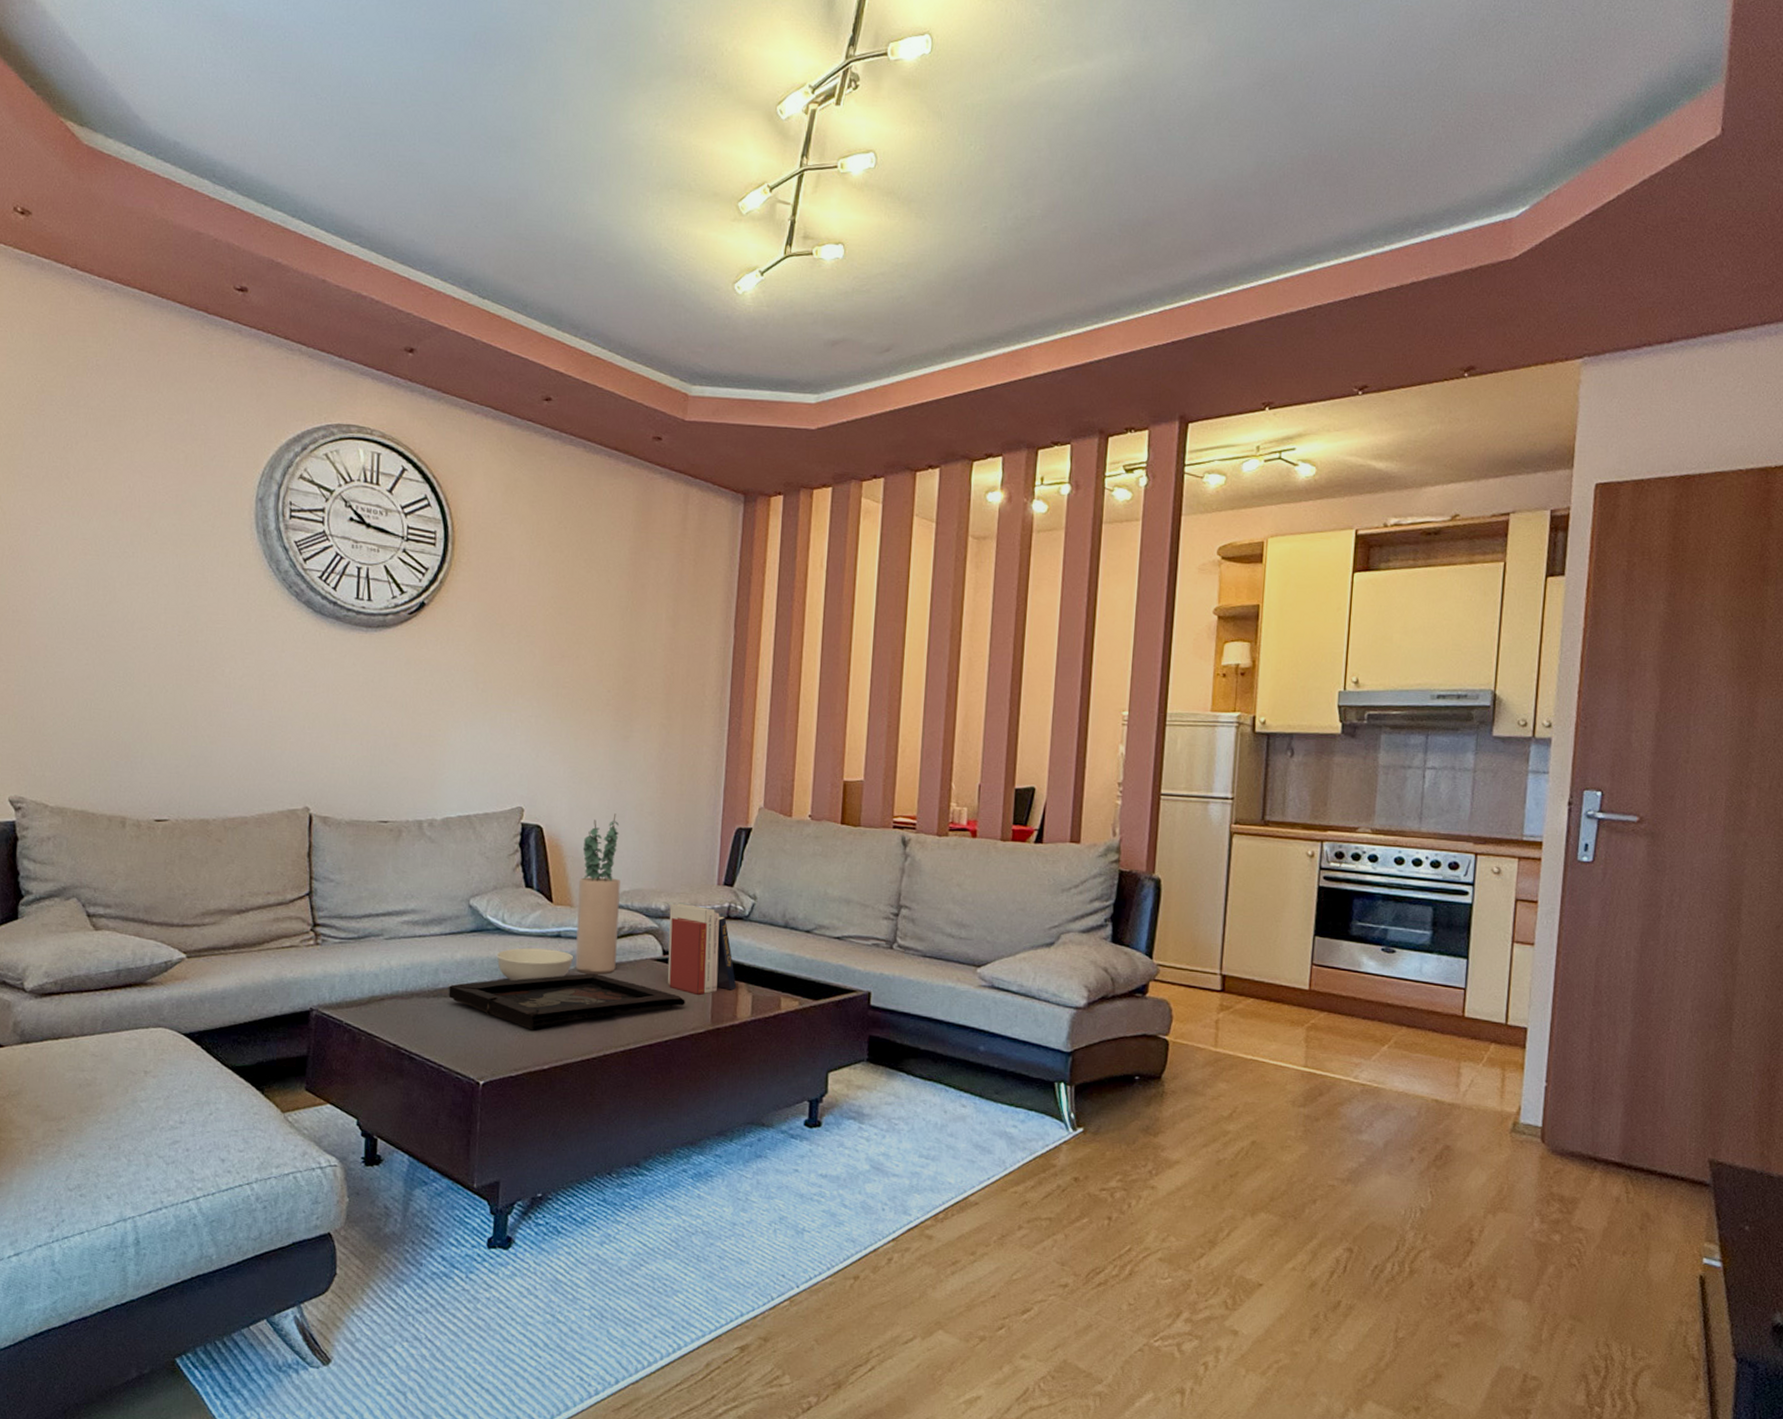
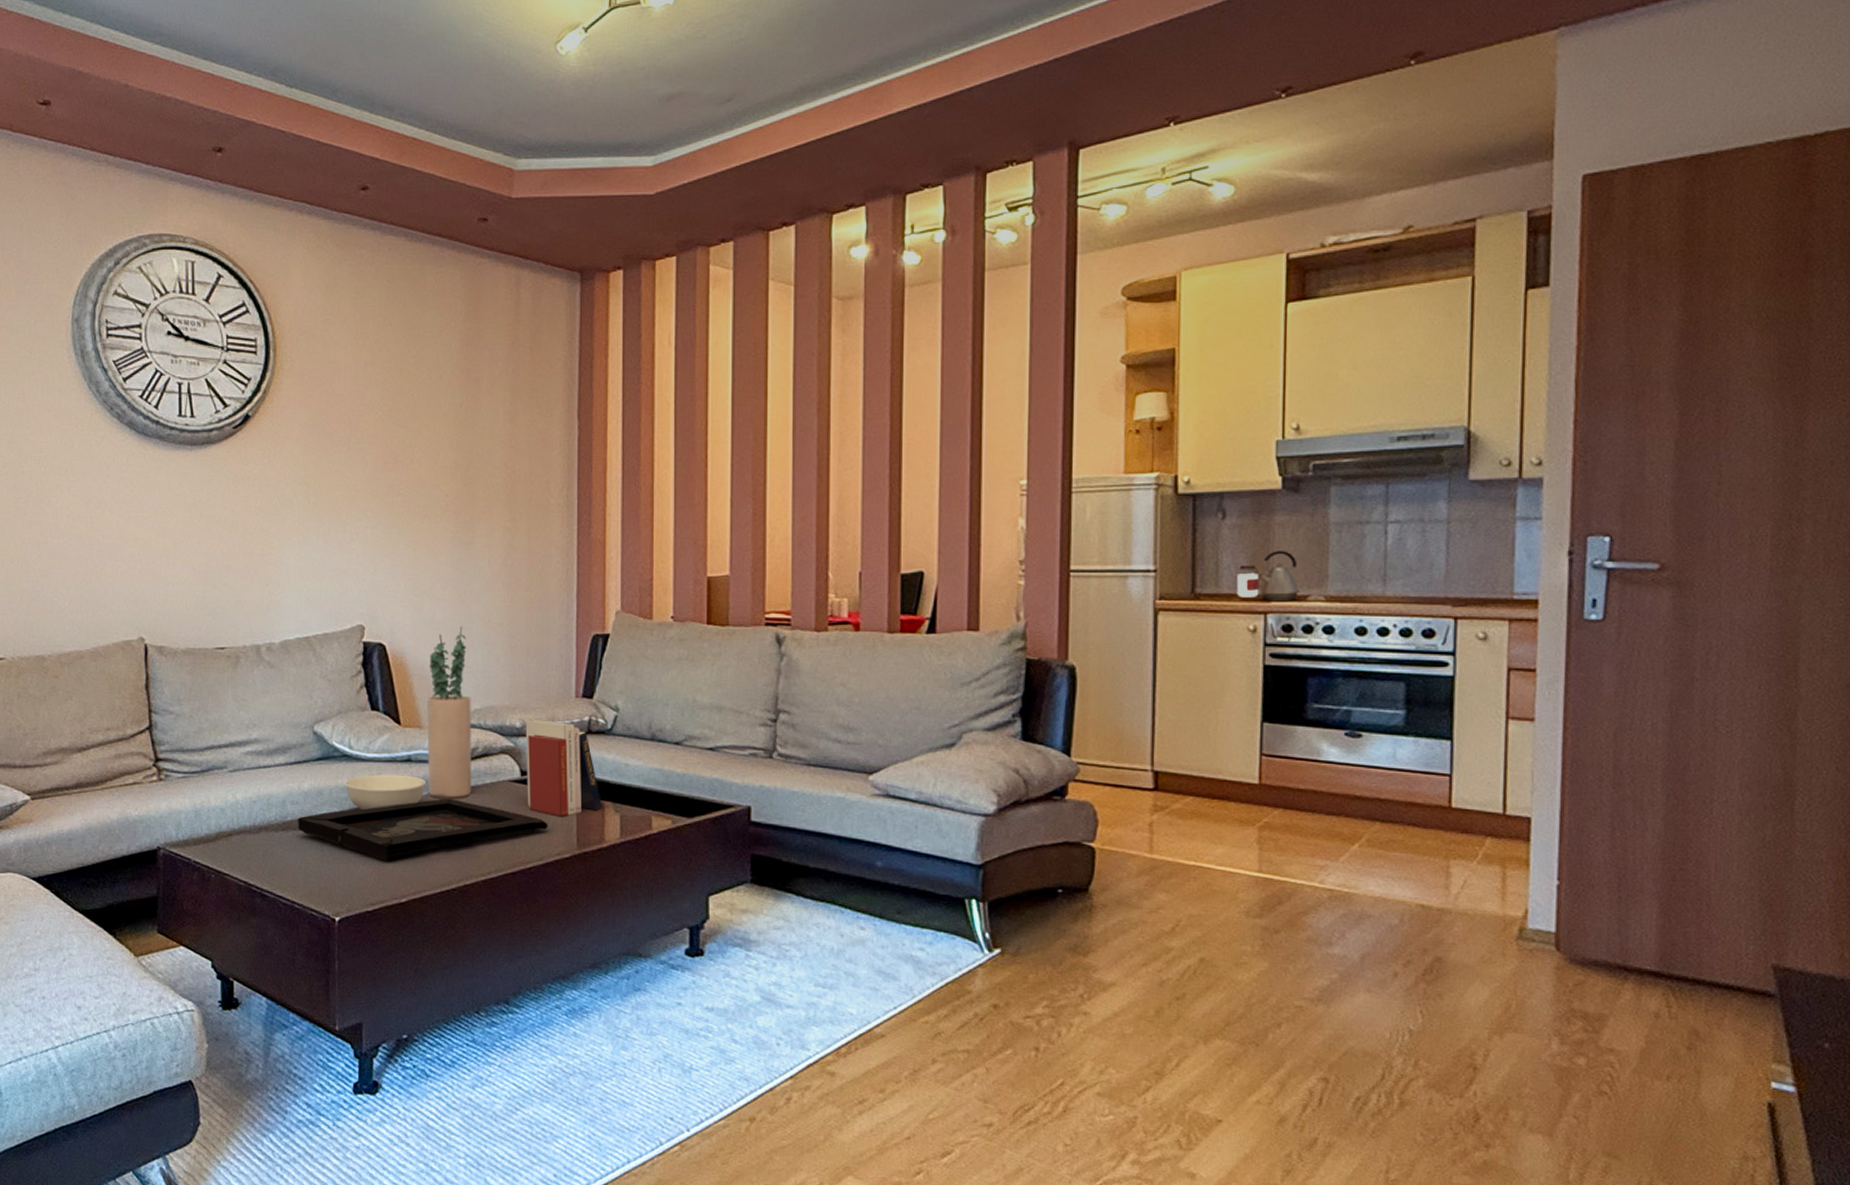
jar: none [1299,798,1319,827] -> present [1236,565,1260,598]
kettle: none [1316,787,1351,832] -> present [1257,551,1300,602]

